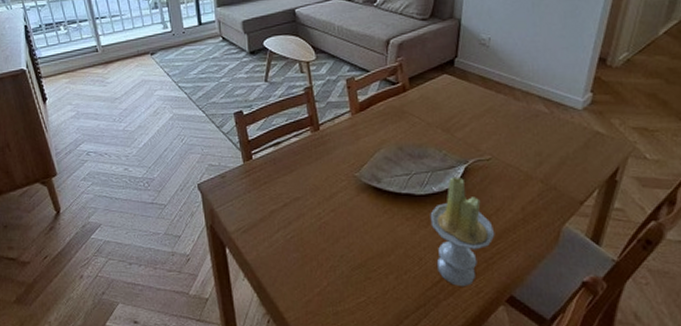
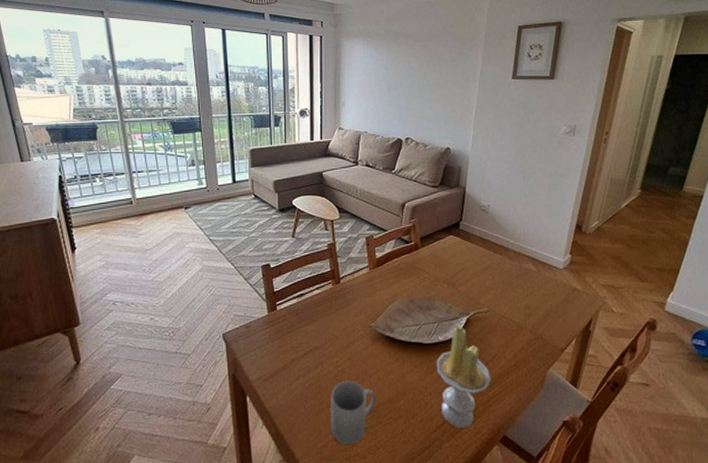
mug: none [314,234,365,301] -> present [330,381,377,445]

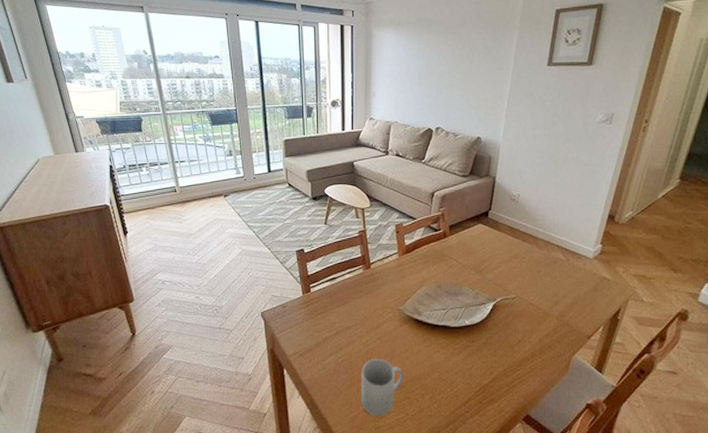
candle: present [436,327,492,429] -> none [462,312,516,407]

